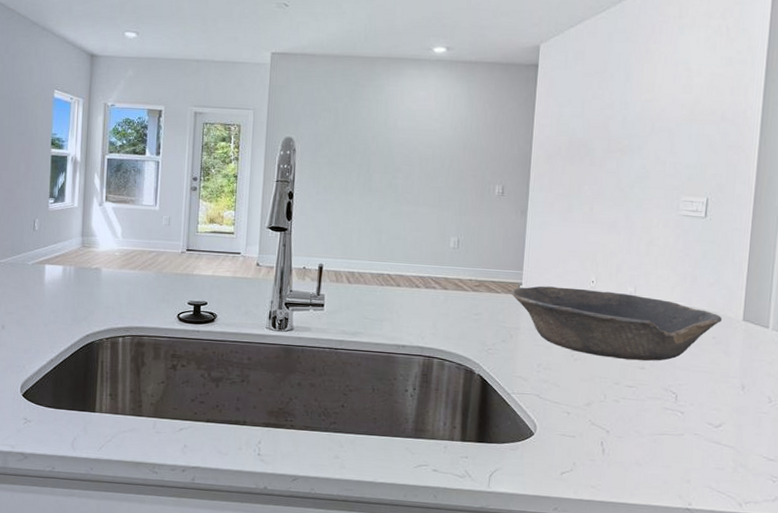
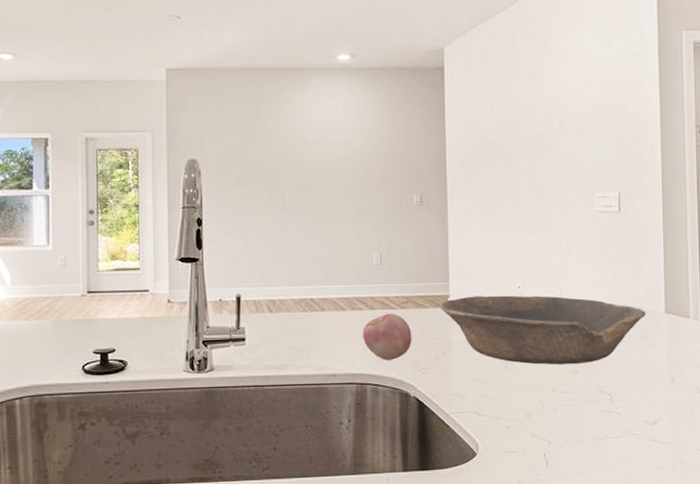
apple: none [434,294,482,338] -> present [363,313,412,360]

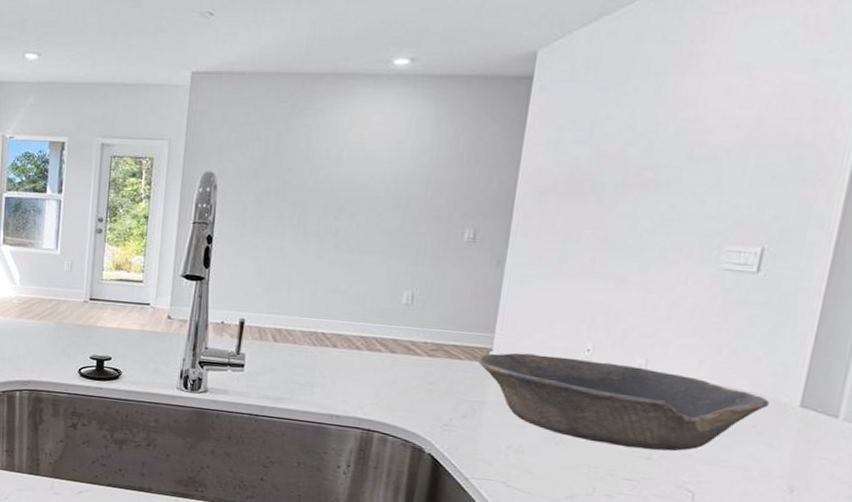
apple: present [363,313,412,360] -> none [377,359,438,411]

